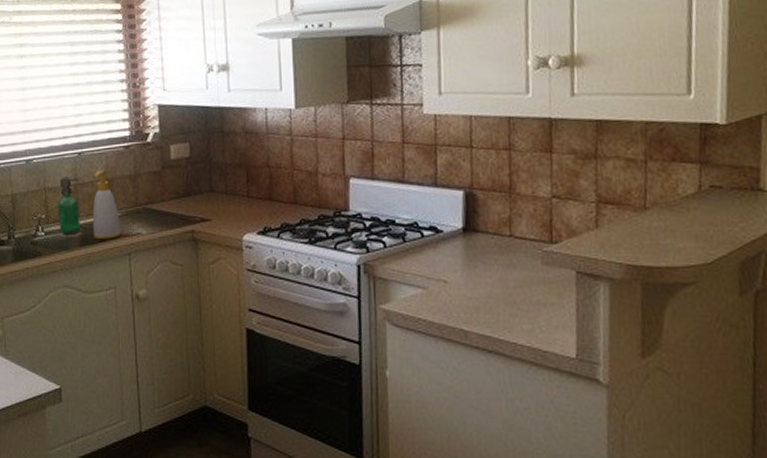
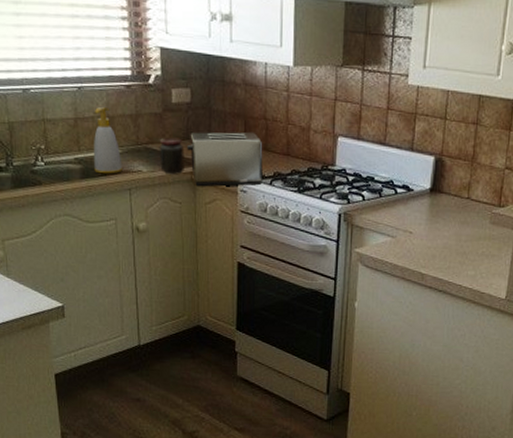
soap dispenser: present [58,175,80,235] -> none [57,108,81,167]
jar: none [158,195,185,235] -> present [159,137,184,175]
toaster: none [187,181,269,246] -> present [187,131,263,187]

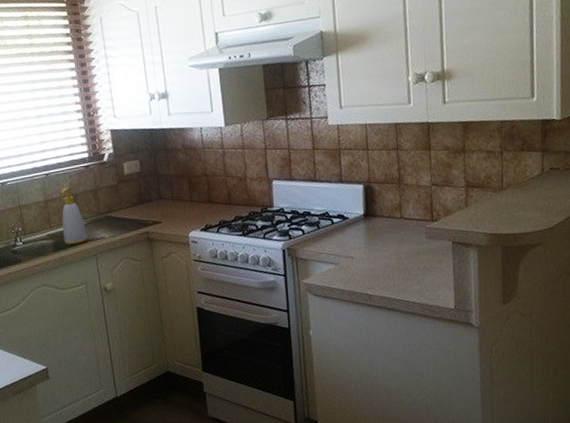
jar: present [159,137,184,175] -> none [116,203,141,237]
toaster: present [187,131,263,187] -> none [141,188,210,244]

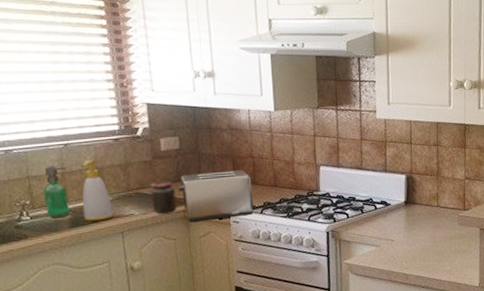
soap dispenser: none [31,193,53,243] -> present [43,165,70,219]
jar: none [116,203,141,237] -> present [150,181,177,215]
toaster: none [141,188,210,244] -> present [178,169,254,223]

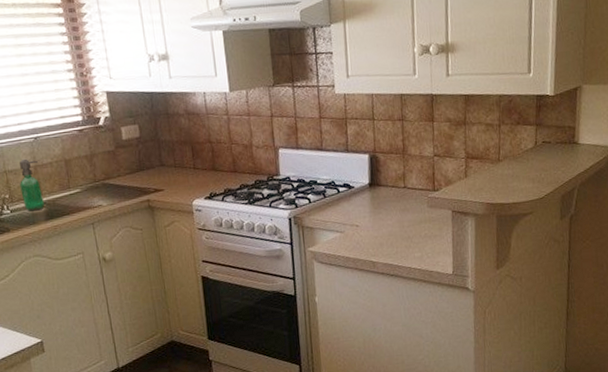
soap bottle: present [82,160,115,222] -> none [52,152,85,214]
jar: present [150,181,177,215] -> none [114,170,142,205]
toaster: present [178,169,254,223] -> none [141,155,215,212]

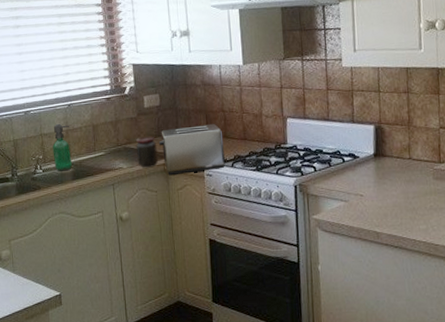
jar: none [114,170,142,205] -> present [135,136,158,168]
toaster: none [141,155,215,212] -> present [159,123,225,176]

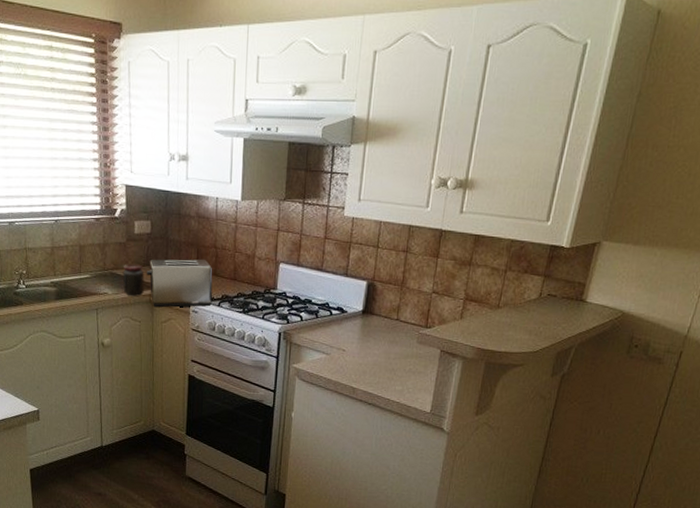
soap dispenser: present [53,123,72,171] -> none [37,239,56,290]

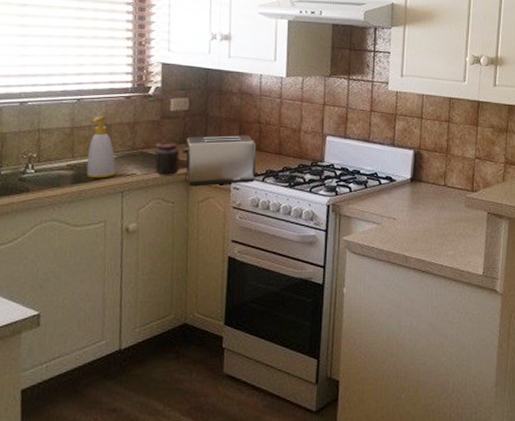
soap bottle: none [66,238,92,296] -> present [87,117,118,179]

